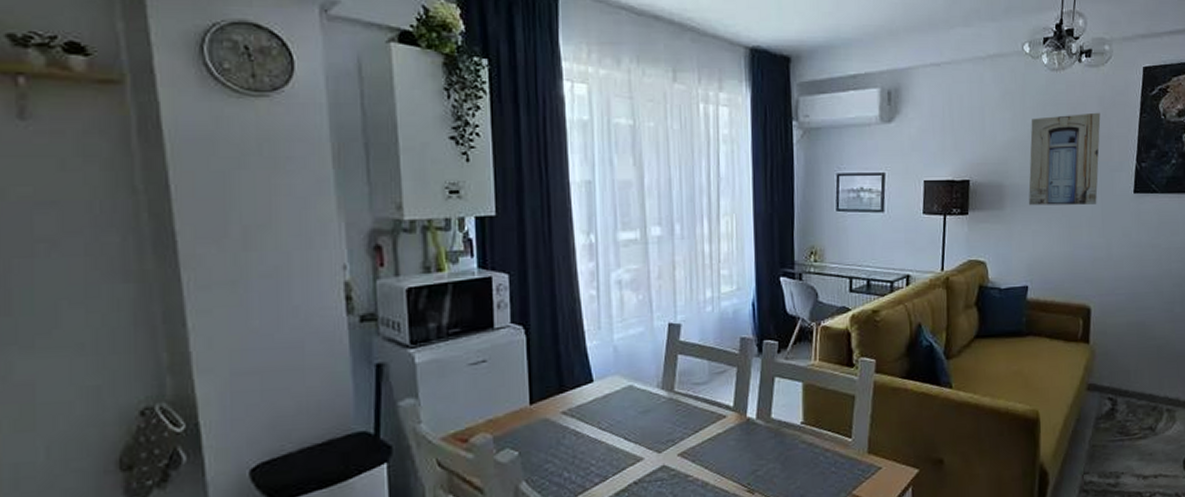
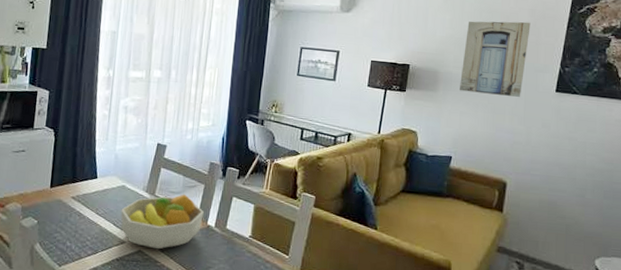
fruit bowl: none [632,383,740,461] -> present [121,194,204,250]

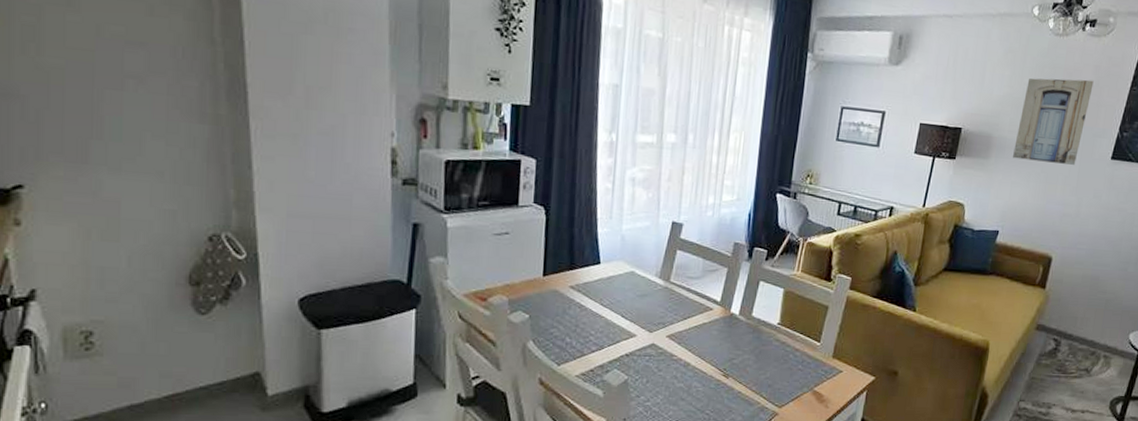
fruit bowl: present [121,194,204,250] -> none [630,279,727,342]

